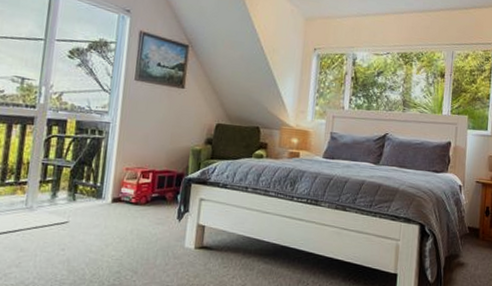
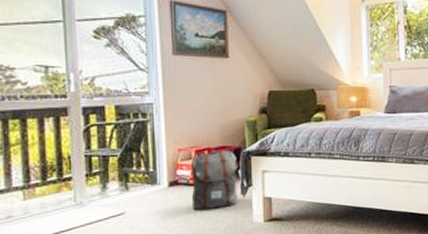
backpack: none [130,172,179,230] -> present [191,149,238,211]

